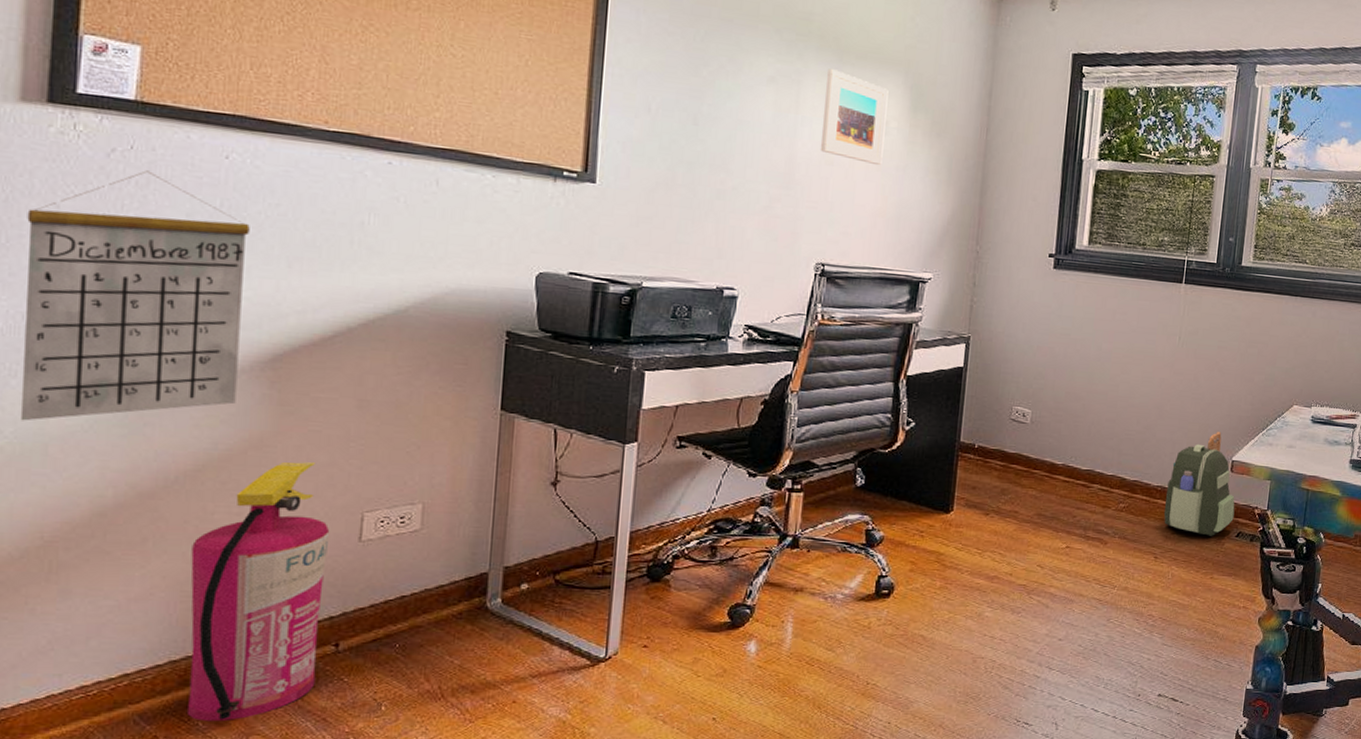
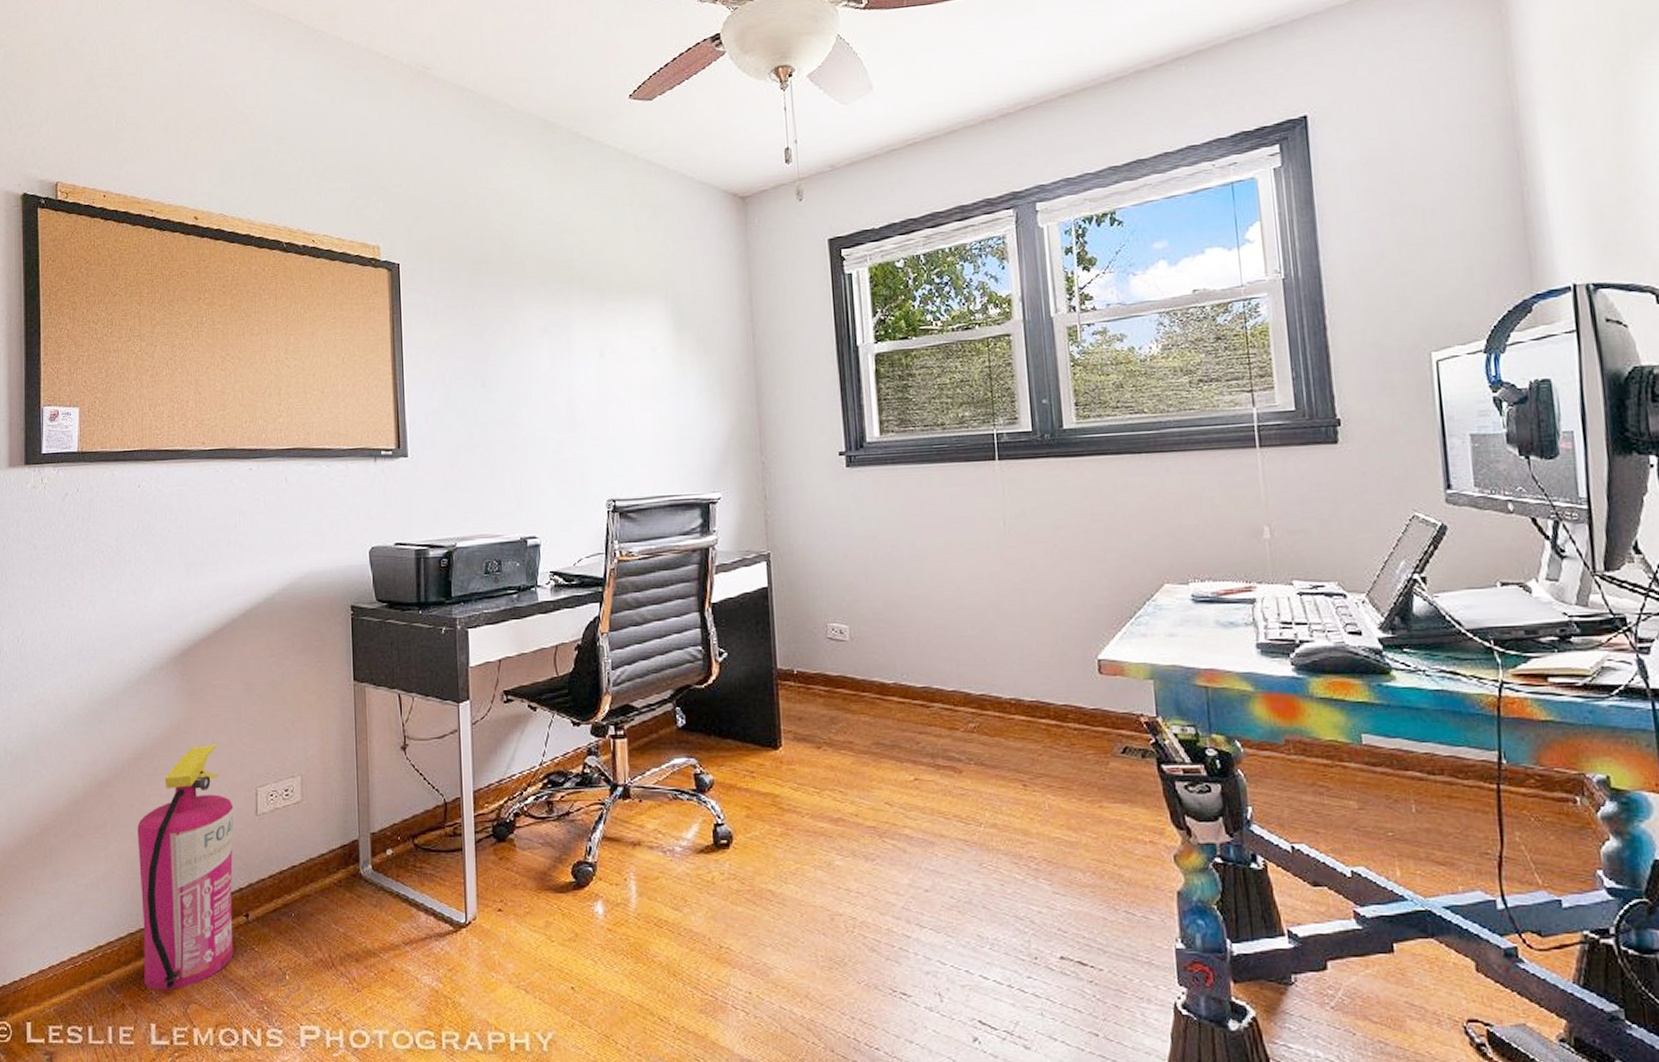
calendar: present [20,170,250,421] -> none [17,507,159,727]
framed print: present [820,69,889,165] -> none [593,308,655,392]
backpack: present [1163,432,1235,536] -> none [1022,627,1115,755]

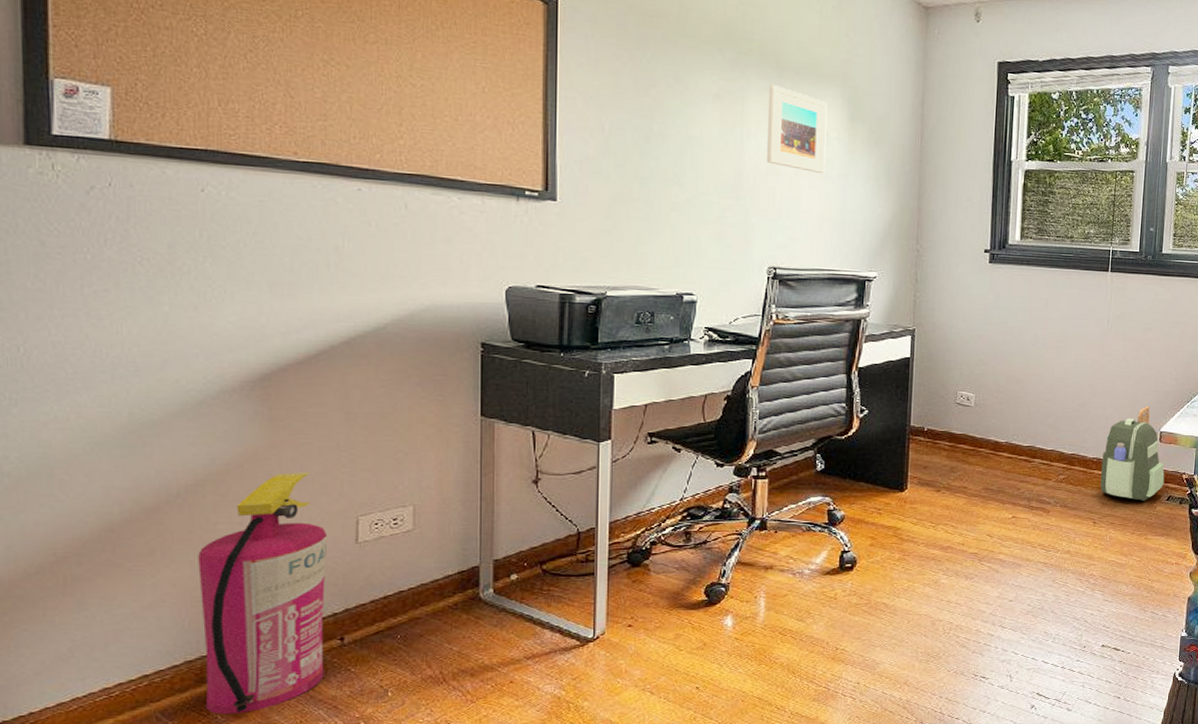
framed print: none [593,308,655,392] -> present [766,85,828,173]
backpack: none [1022,627,1115,755] -> present [1100,406,1165,501]

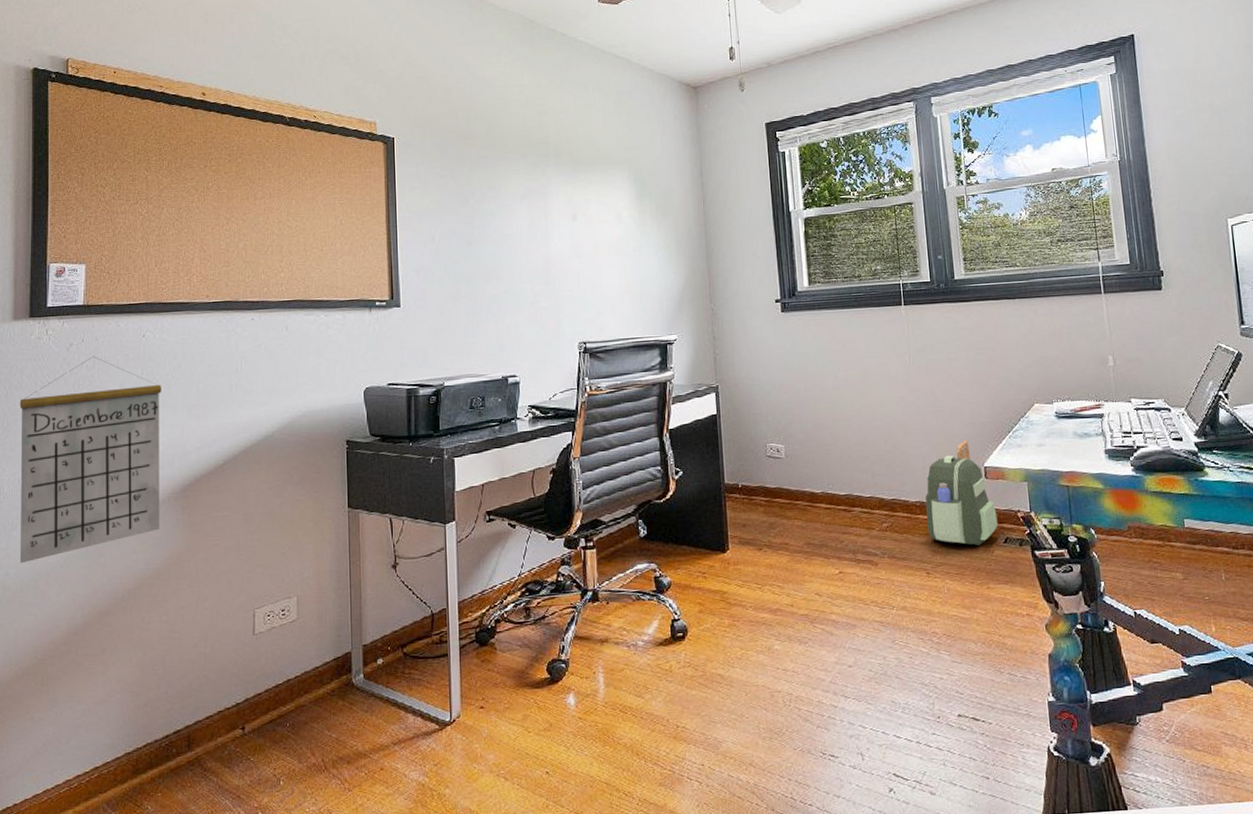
calendar: none [14,206,230,447] -> present [19,356,162,564]
fire extinguisher: present [198,473,328,715] -> none [136,571,232,805]
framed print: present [766,85,828,173] -> none [567,178,621,250]

